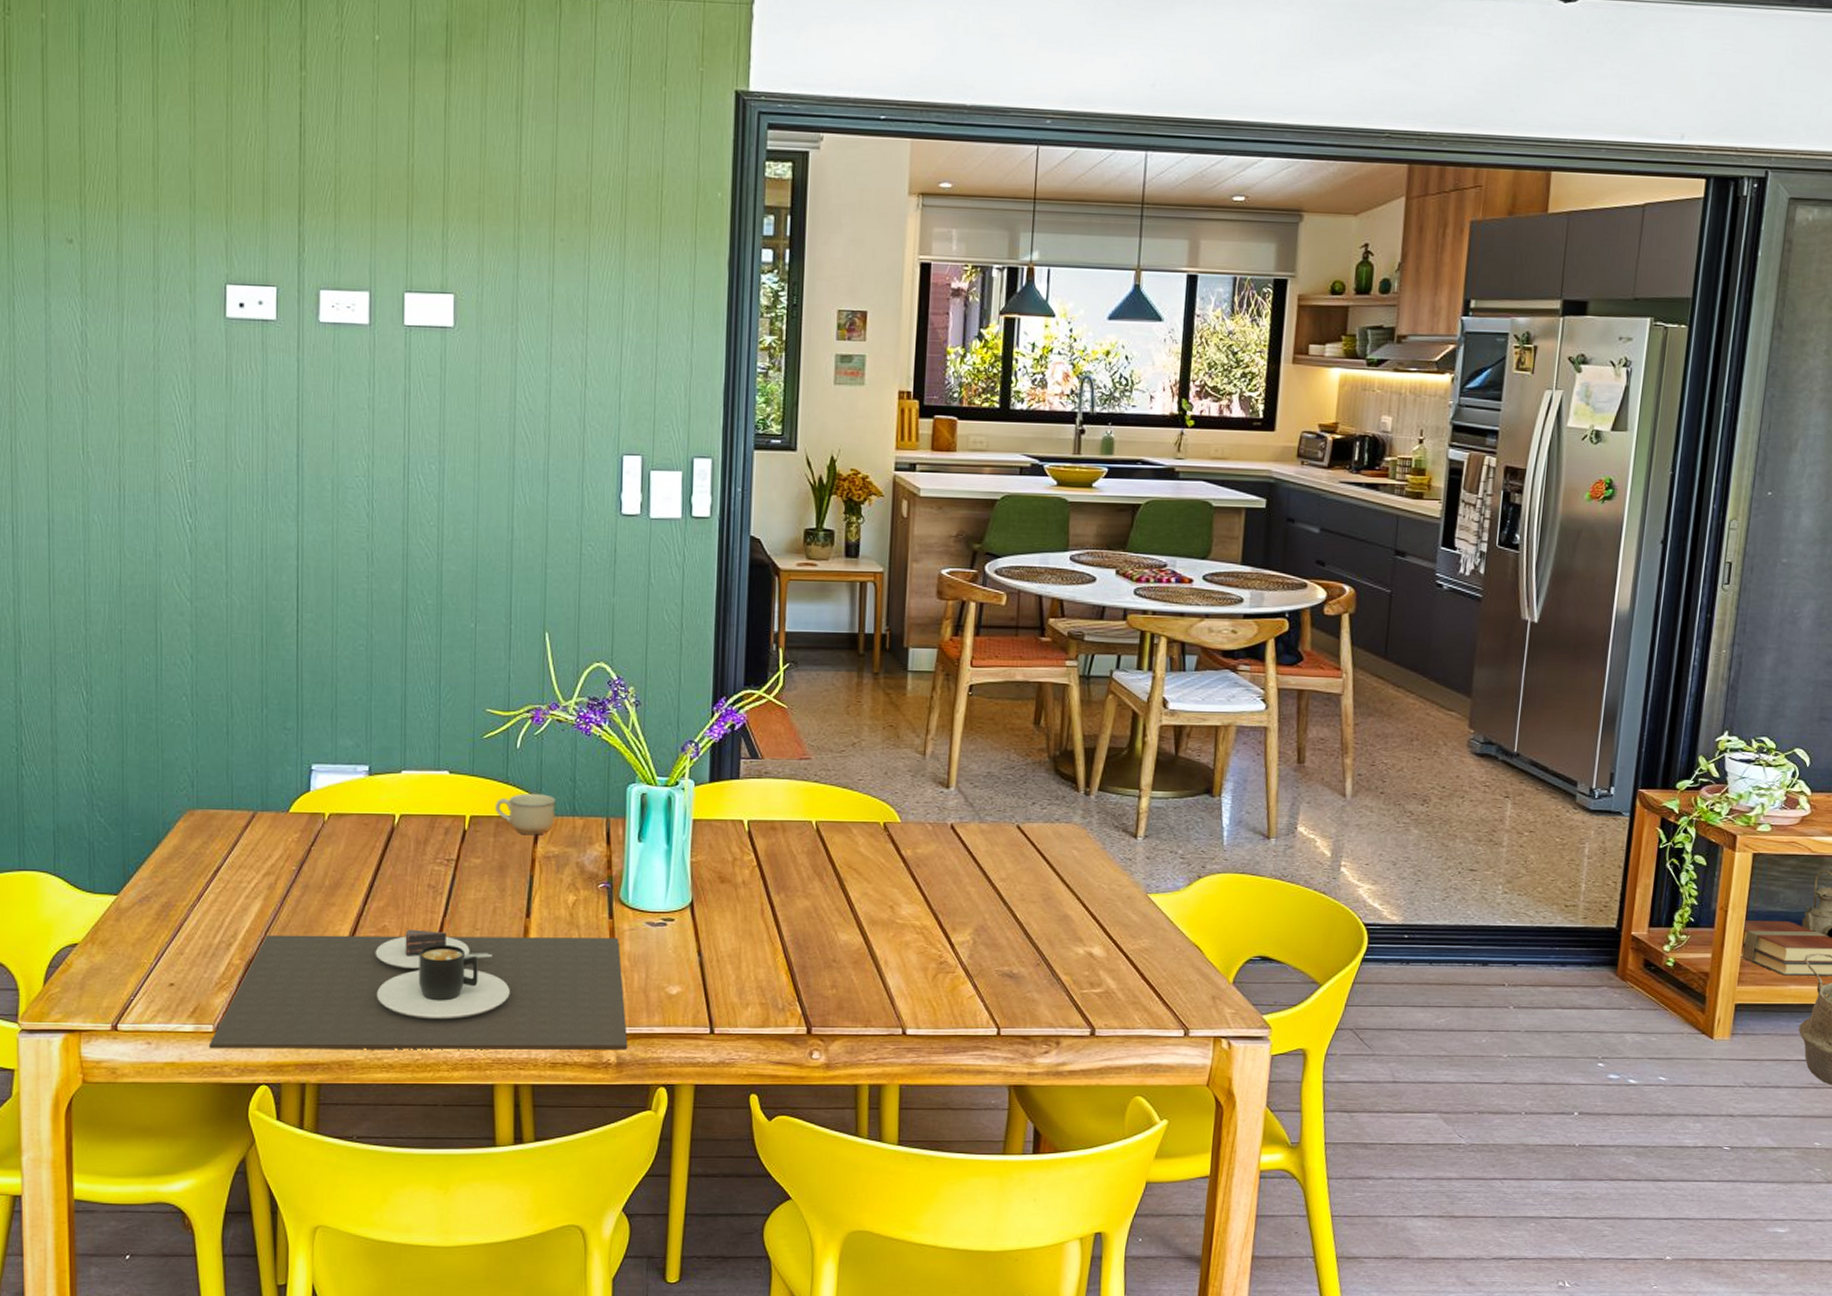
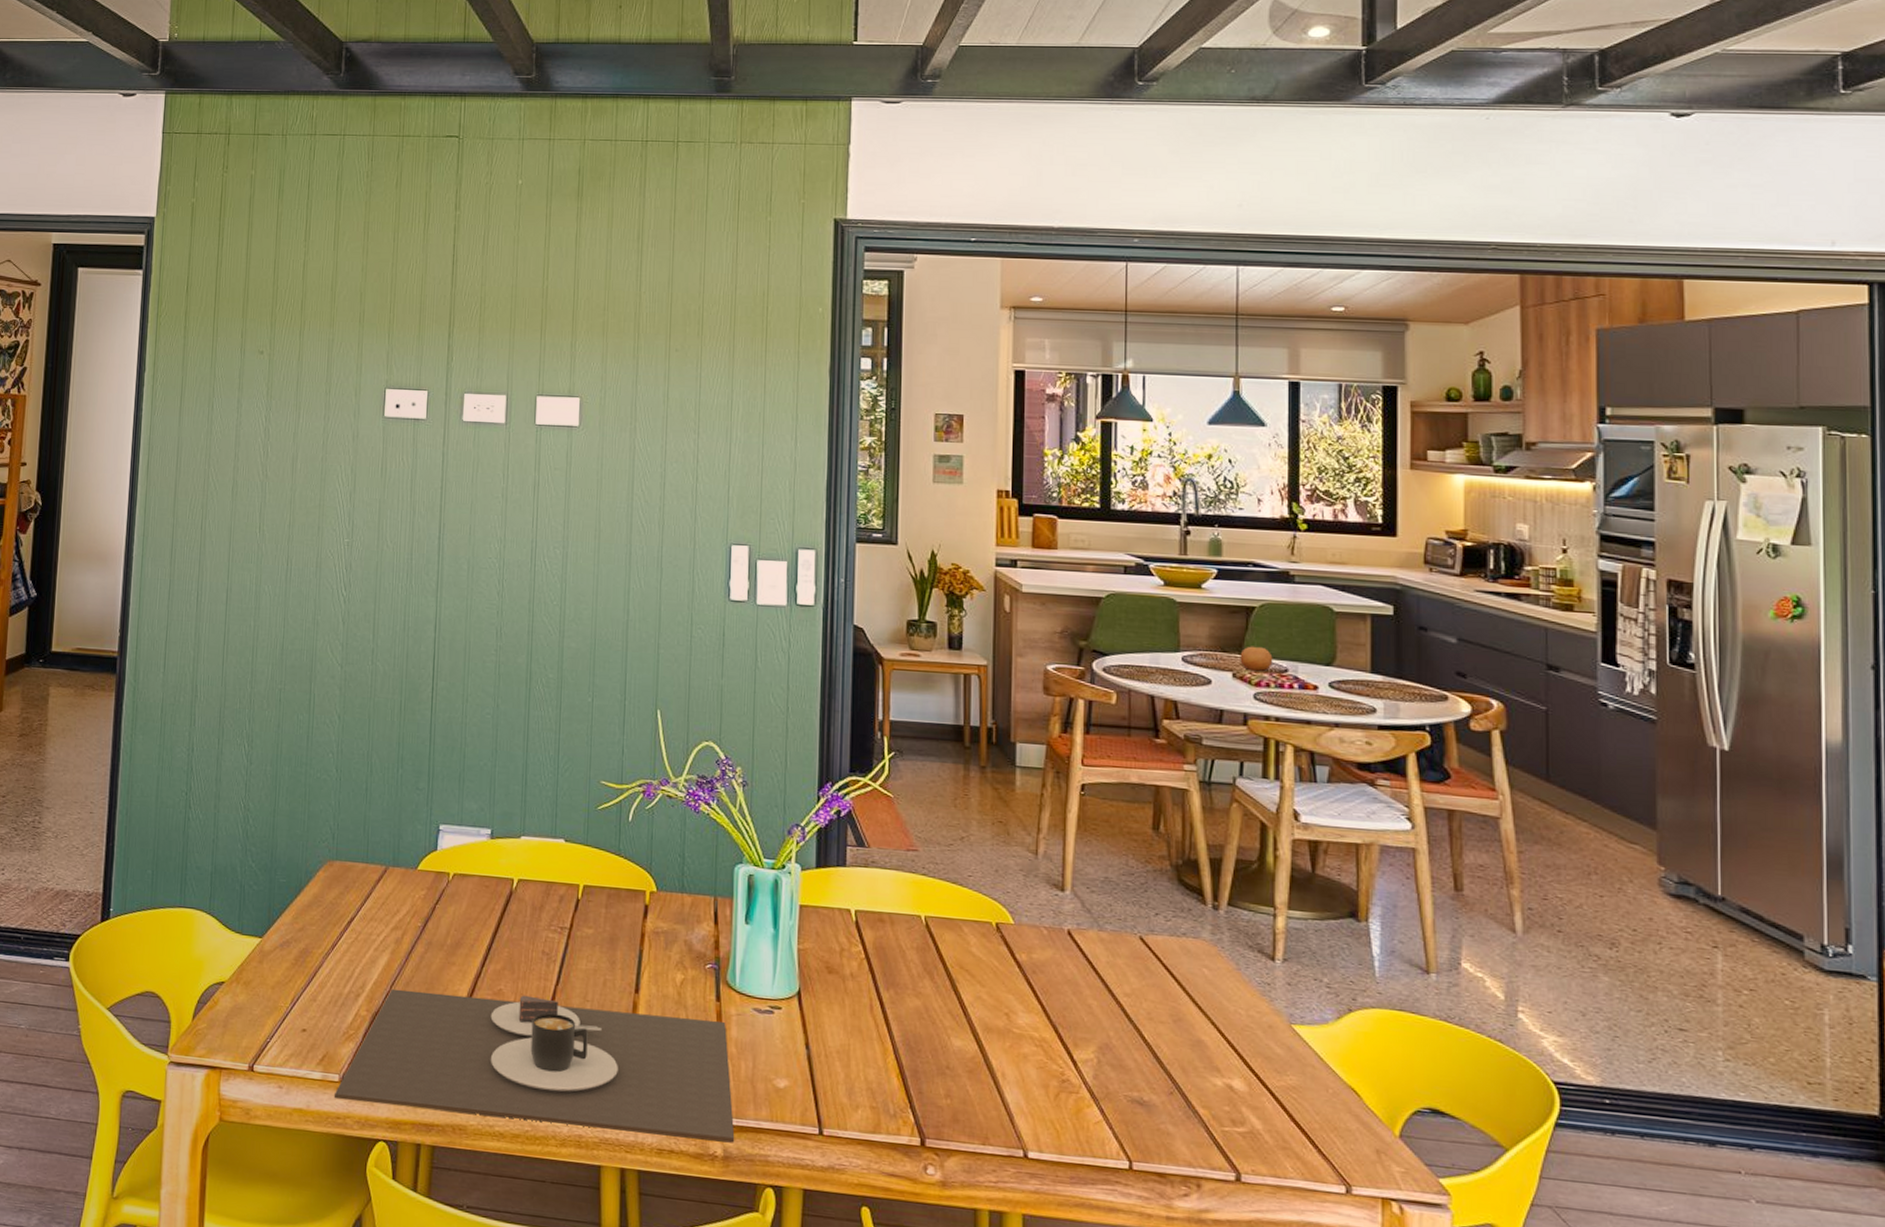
cup: present [496,793,556,835] -> none [608,866,665,910]
fruit: none [1123,543,1154,568] -> present [1240,646,1273,672]

